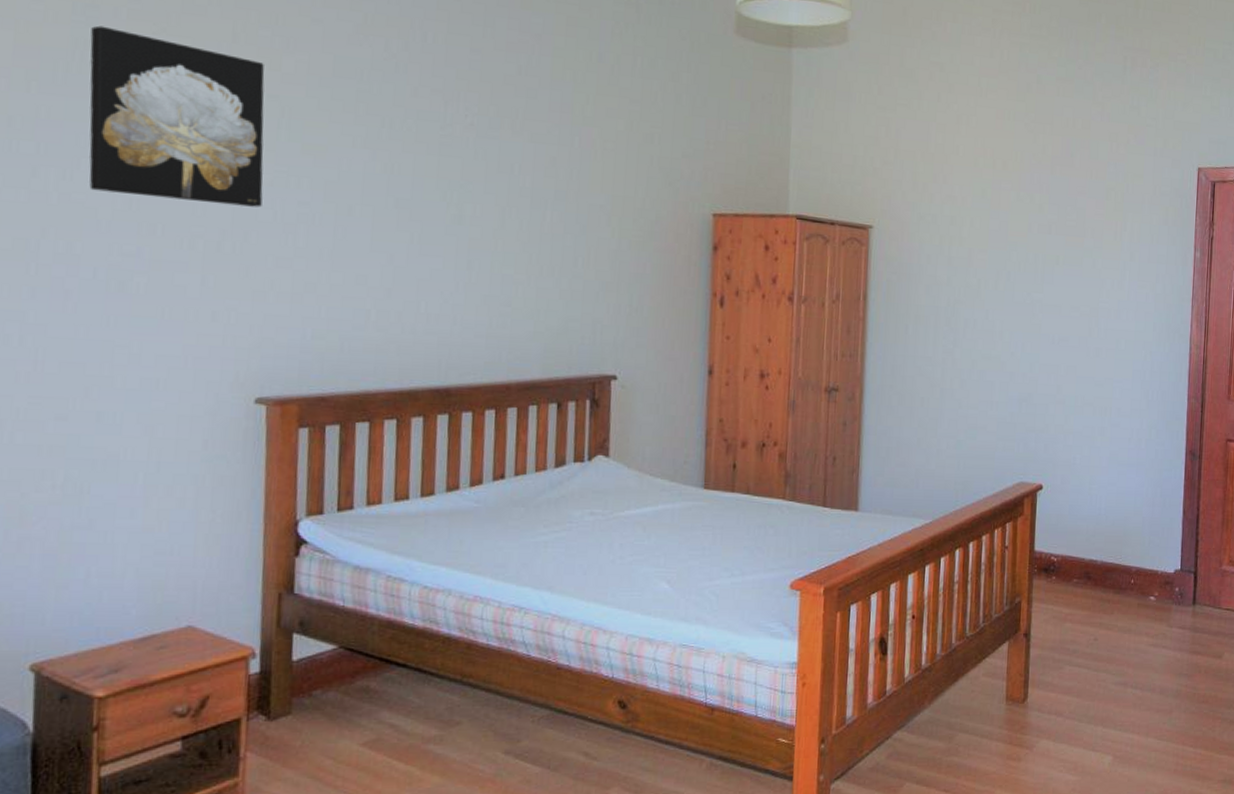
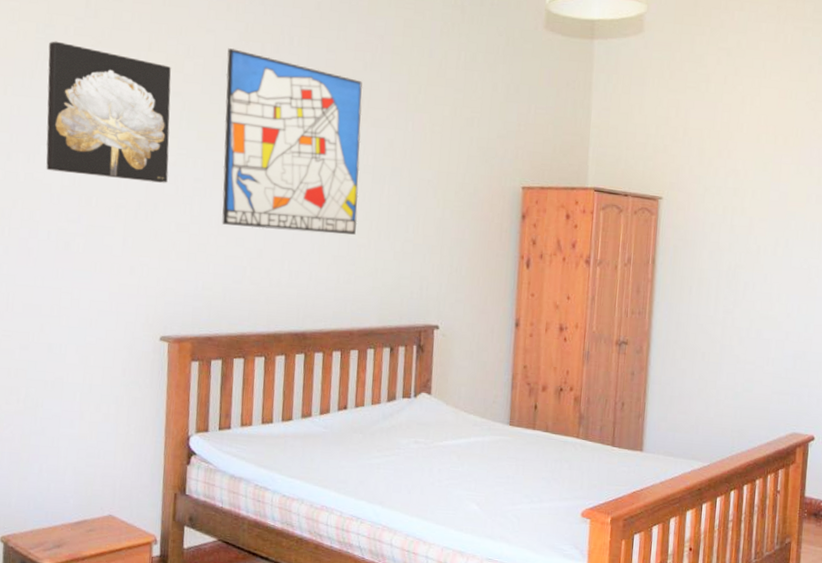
wall art: none [336,43,516,270] -> present [222,48,362,235]

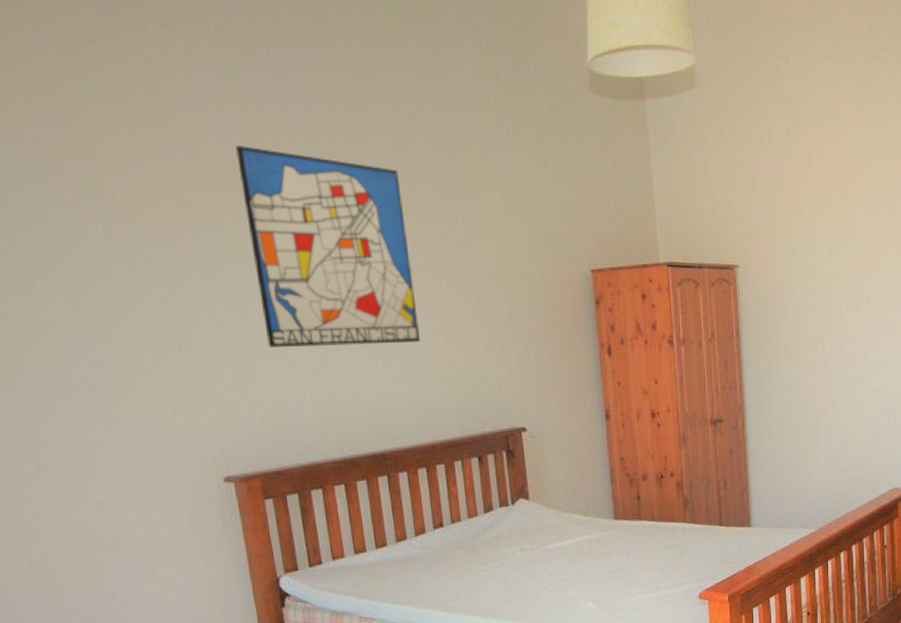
wall art: present [46,41,171,183] -> none [18,156,197,310]

